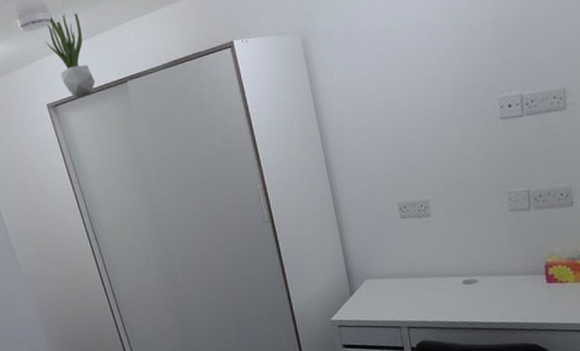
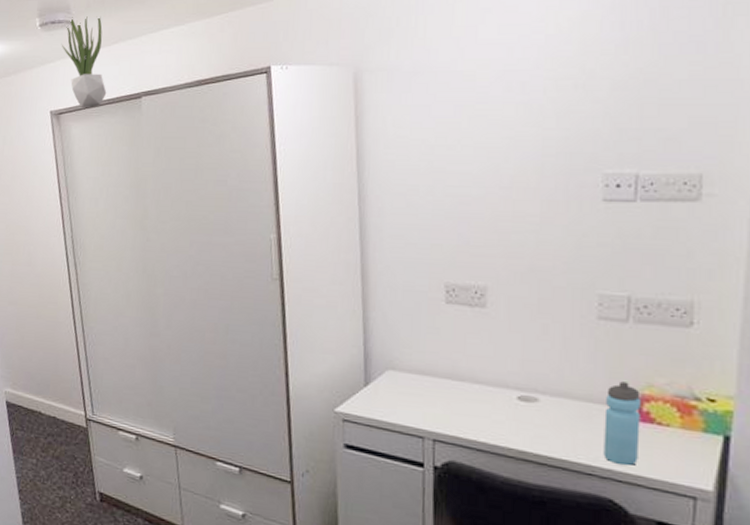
water bottle: none [523,255,550,319] -> present [603,381,641,466]

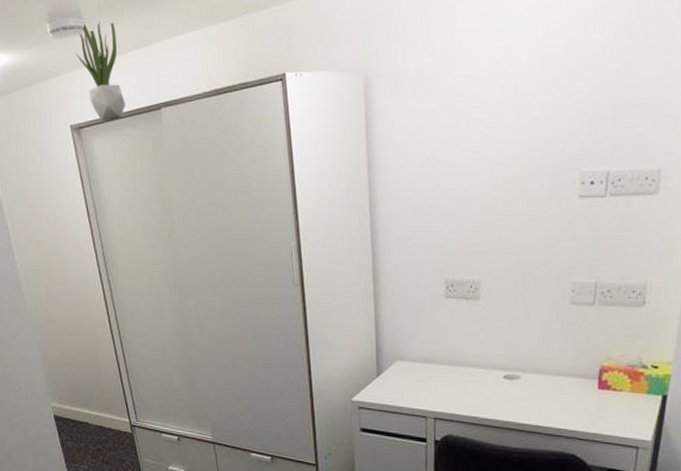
water bottle: present [603,381,641,466] -> none [570,357,601,427]

